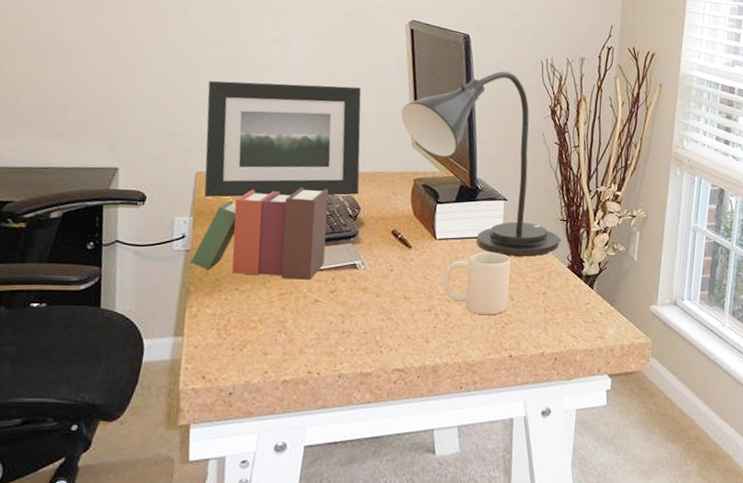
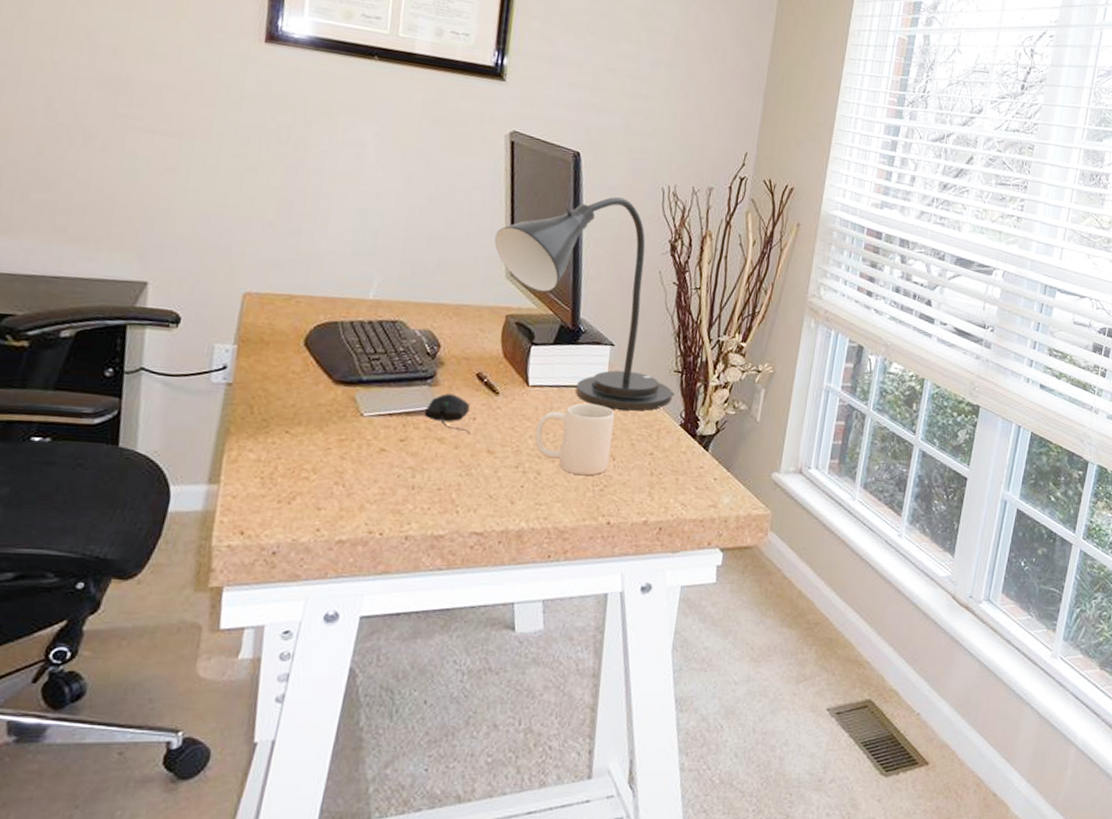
books: present [190,187,329,280] -> none [232,316,404,425]
picture frame: present [204,80,362,197] -> none [252,186,448,330]
computer mouse: none [349,249,389,285] -> present [424,393,471,435]

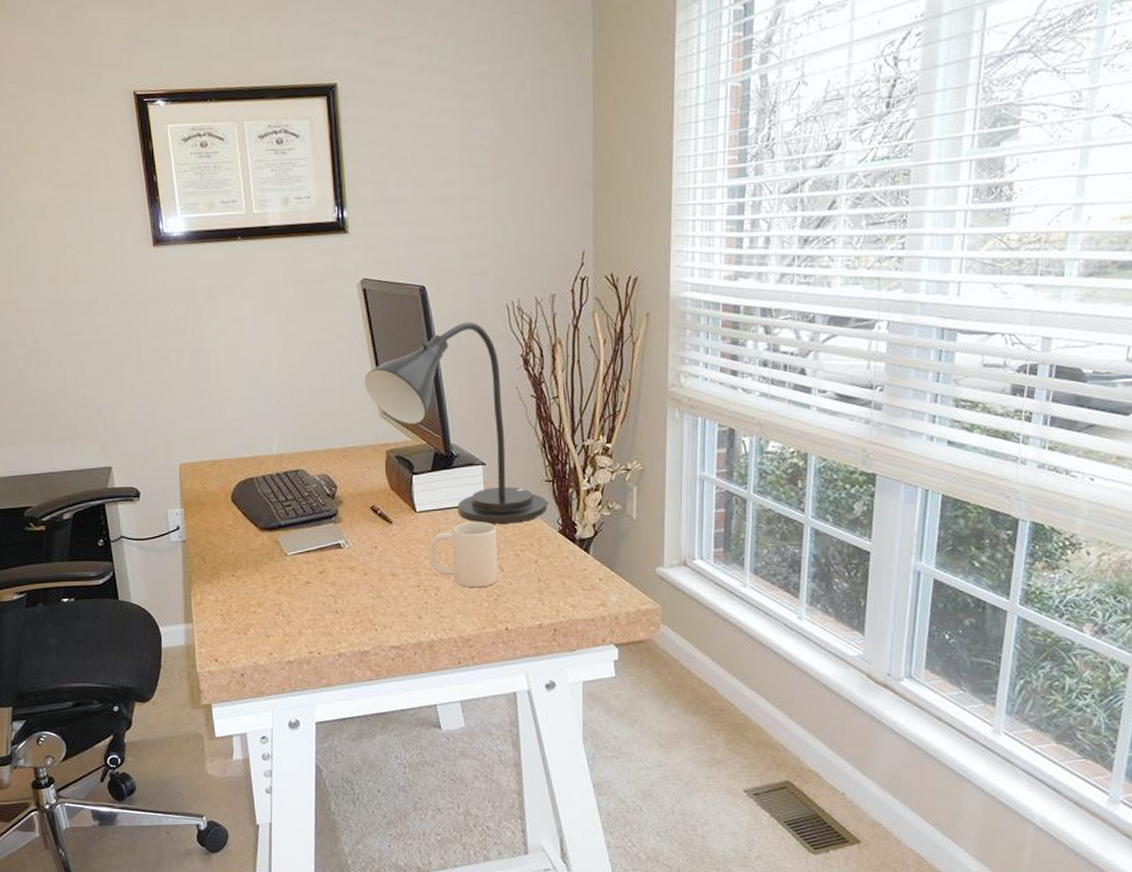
computer mouse: present [424,393,471,435] -> none [334,528,375,562]

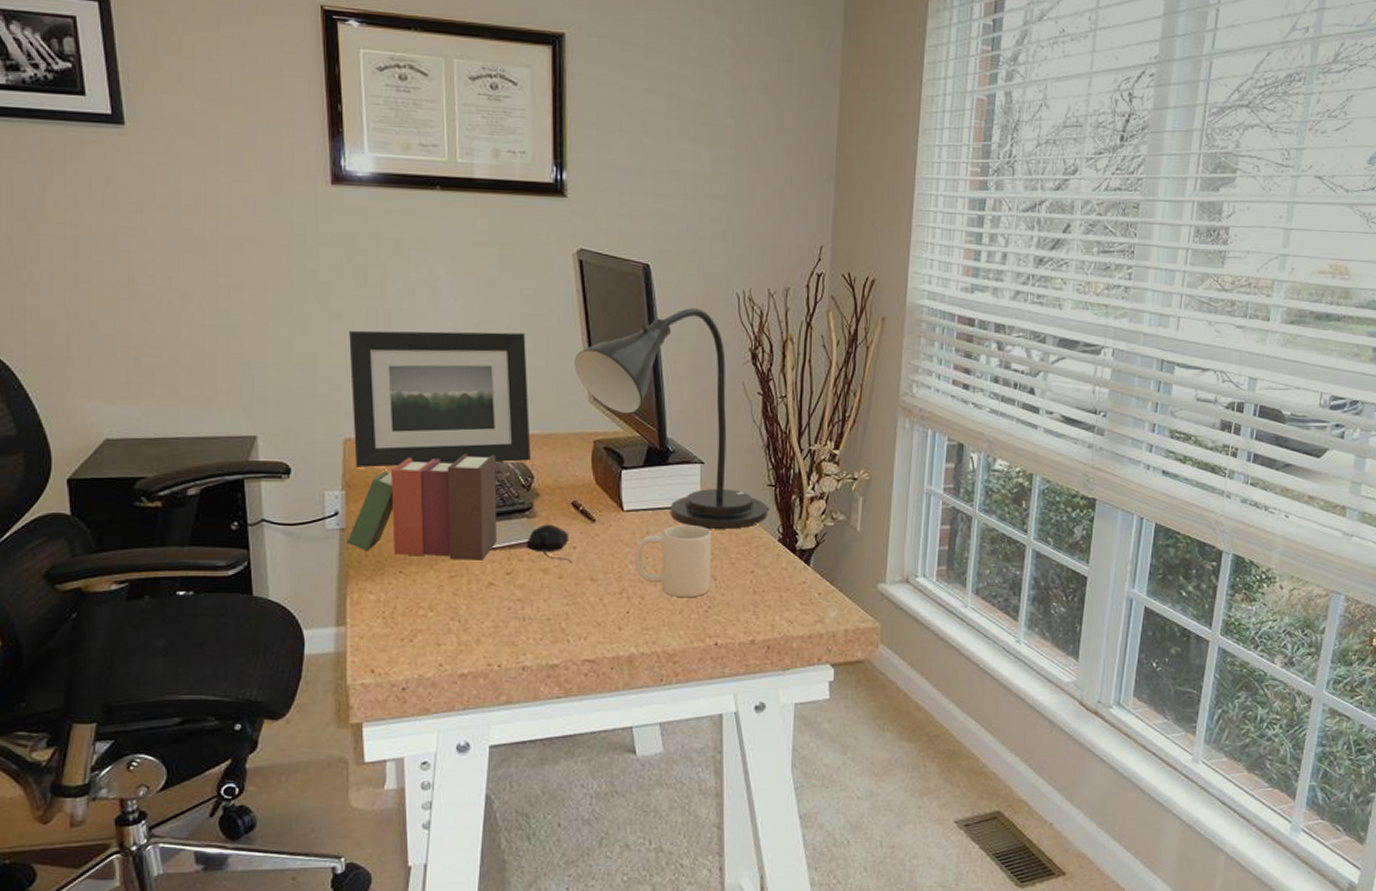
picture frame: none [177,359,333,488] -> present [349,330,531,468]
books: none [188,469,309,563] -> present [347,454,497,560]
computer mouse: none [334,528,375,562] -> present [526,524,572,564]

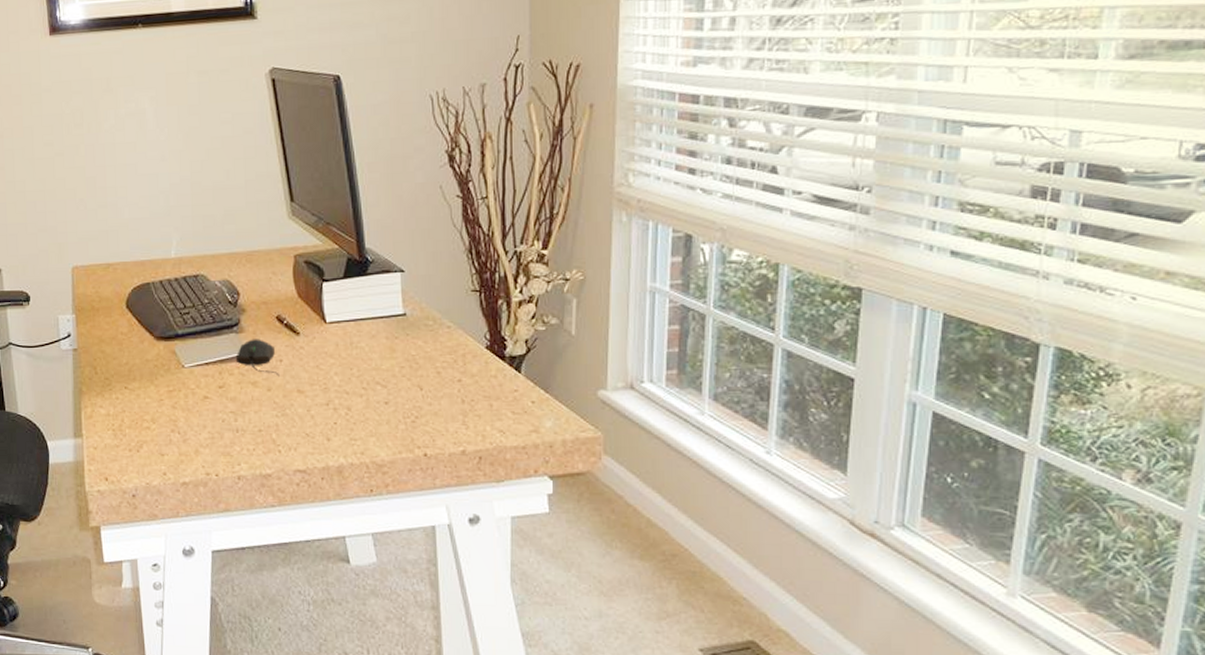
books: present [347,454,497,560] -> none [79,274,209,375]
picture frame: present [349,330,531,468] -> none [71,155,235,292]
desk lamp: present [574,308,770,529] -> none [272,114,475,338]
mug: present [634,524,712,598] -> none [339,334,417,408]

